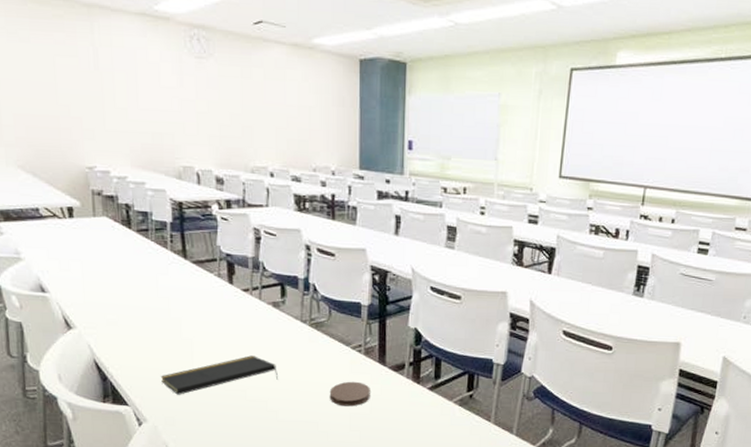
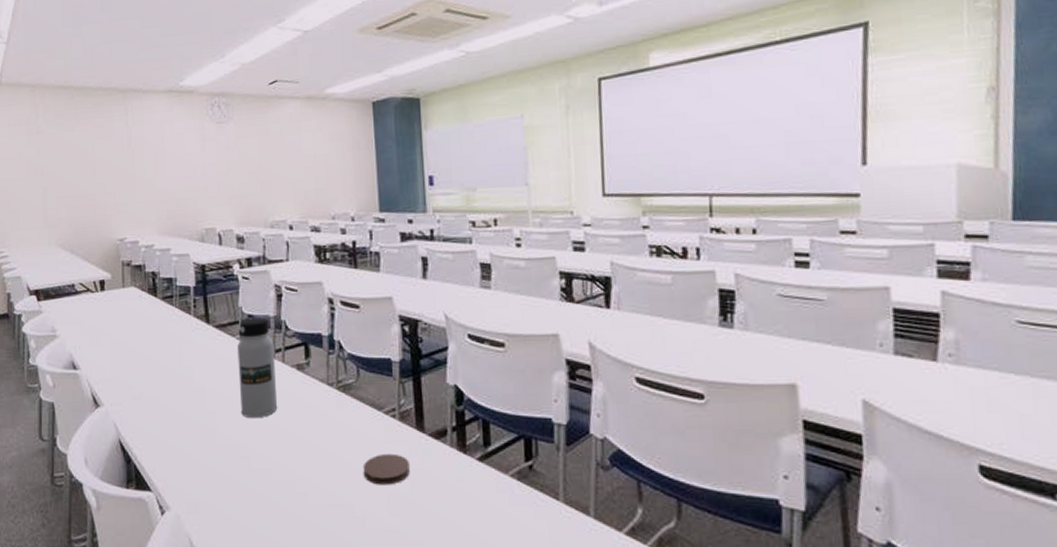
notepad: present [161,355,278,395] -> none [184,427,305,477]
water bottle: none [215,257,254,347] -> present [237,317,278,419]

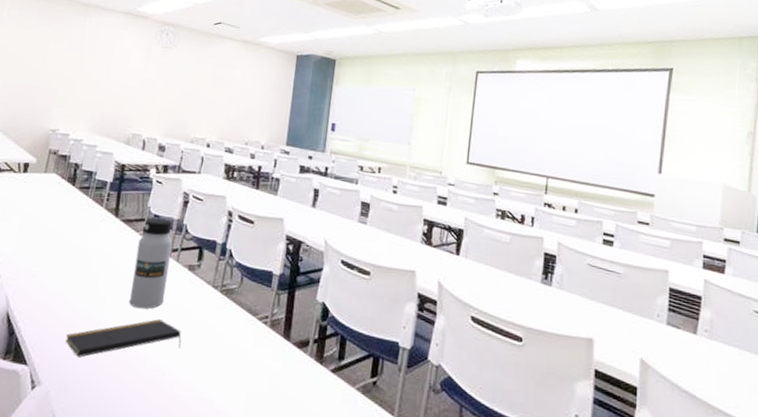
notepad: none [184,427,305,477] -> present [65,319,181,357]
coaster: present [363,453,410,485] -> none [228,355,272,385]

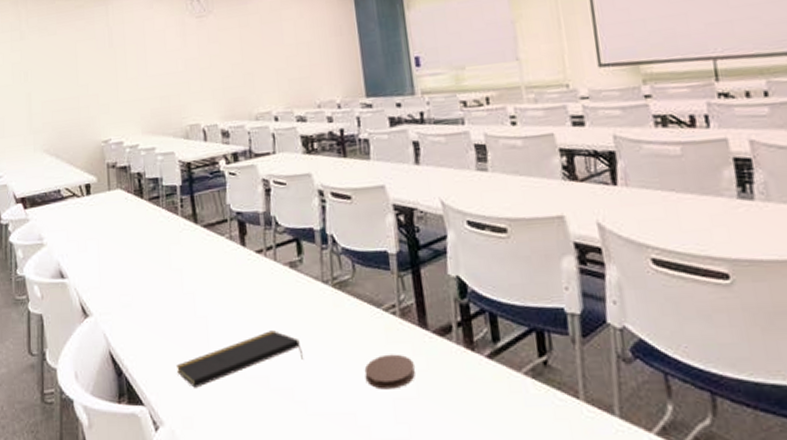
water bottle: present [129,218,173,309] -> none [227,214,272,322]
coaster: none [228,355,272,385] -> present [364,354,415,390]

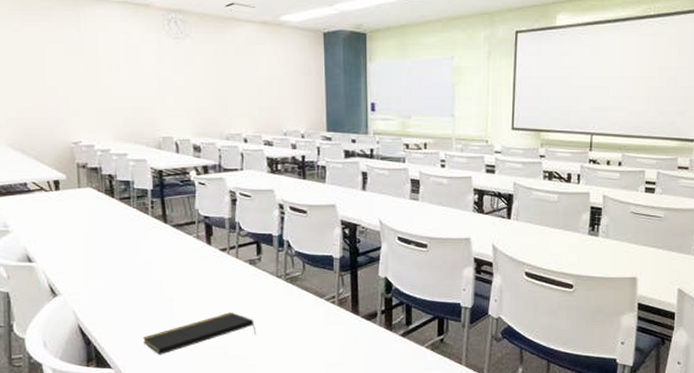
coaster: present [364,354,415,390] -> none [306,332,345,357]

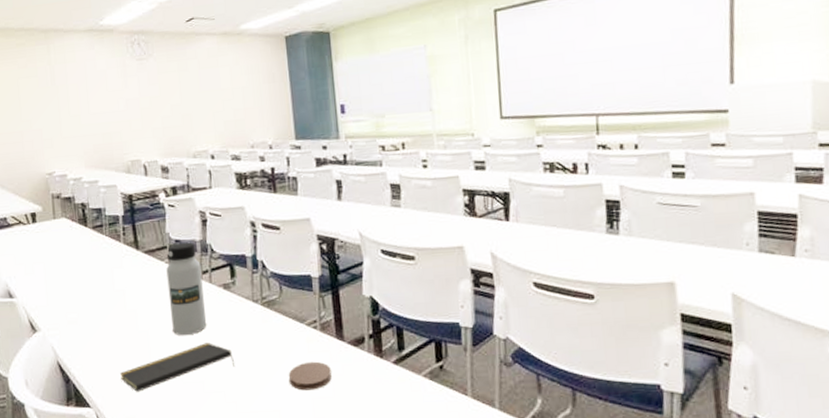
water bottle: none [194,219,232,305] -> present [166,242,207,336]
coaster: none [306,332,345,357] -> present [288,361,332,391]

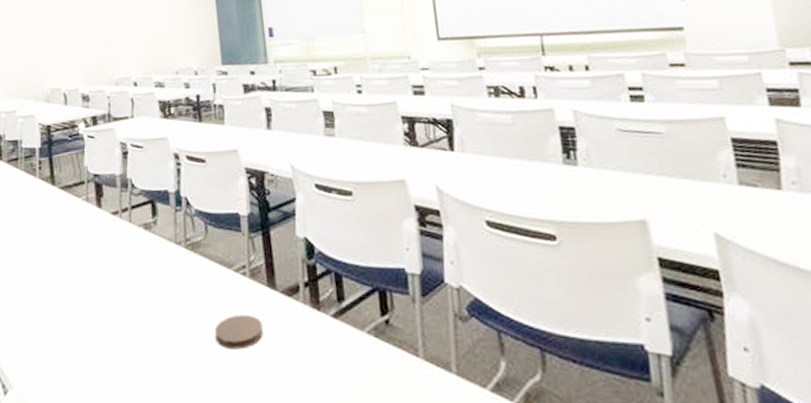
notepad: present [120,343,234,392] -> none [29,292,154,350]
water bottle: present [166,242,207,336] -> none [83,176,125,284]

